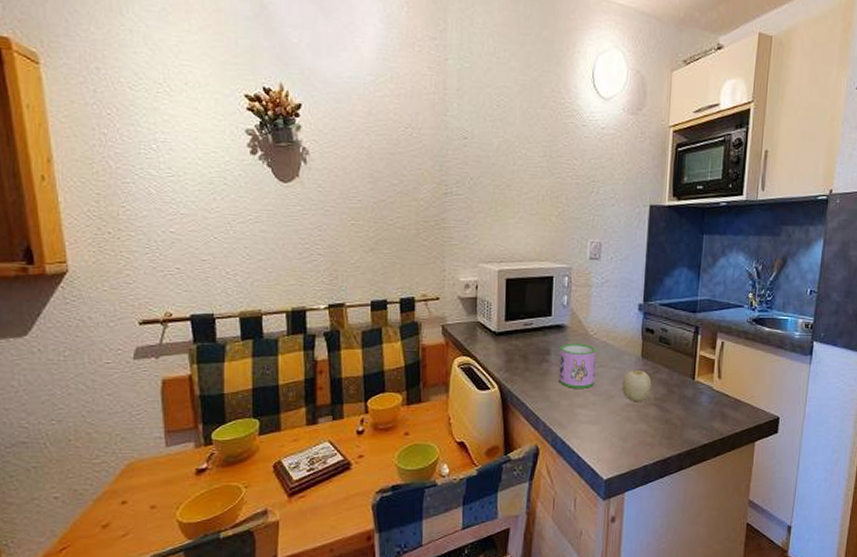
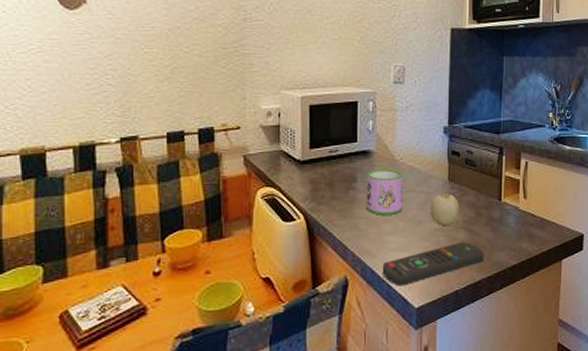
remote control: none [572,418,675,458] -> present [382,242,484,286]

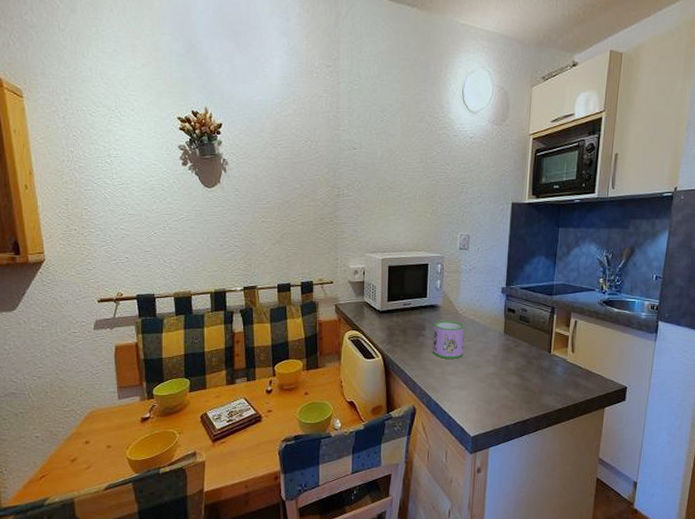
remote control: present [382,242,484,286] -> none [444,385,533,418]
fruit: present [430,194,460,225] -> none [486,344,513,371]

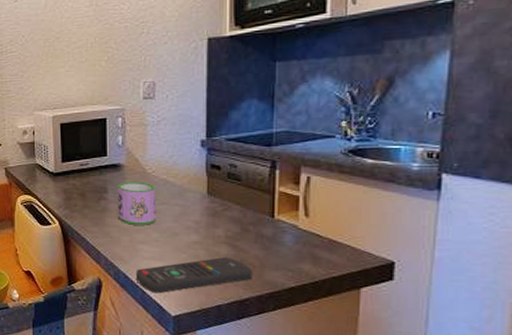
remote control: none [444,385,533,418] -> present [135,257,253,294]

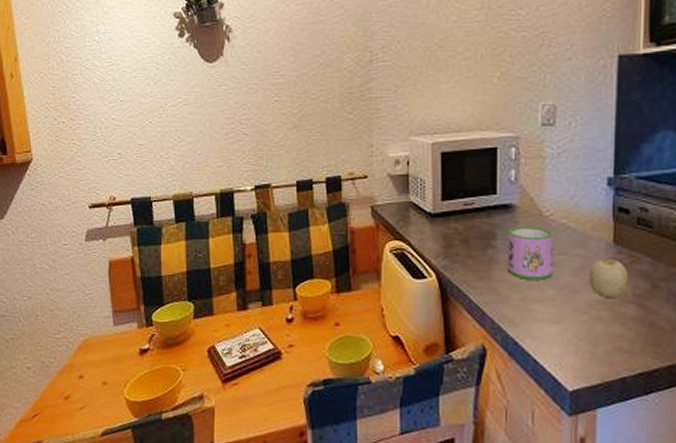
remote control: present [135,257,253,294] -> none [527,319,663,364]
fruit: none [186,208,221,239] -> present [588,259,629,298]

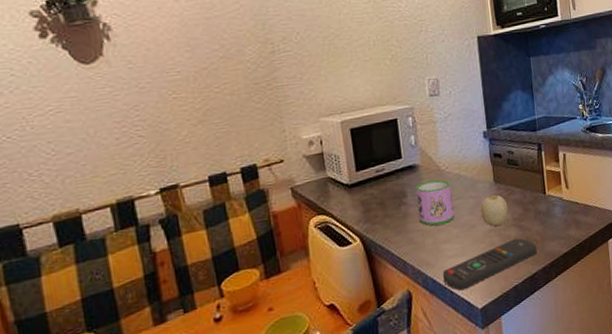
remote control: none [527,319,663,364] -> present [442,238,537,291]

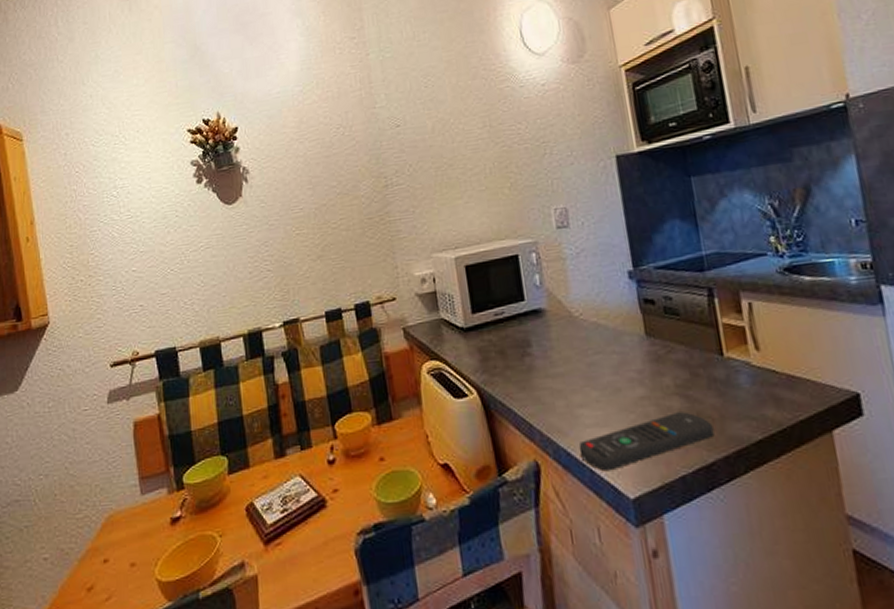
mug: present [415,179,455,226] -> none [542,328,594,385]
fruit: present [480,195,509,227] -> none [627,352,668,393]

